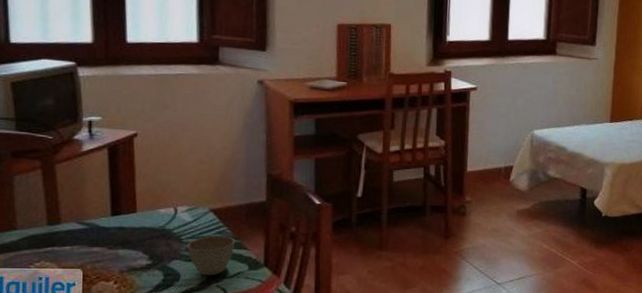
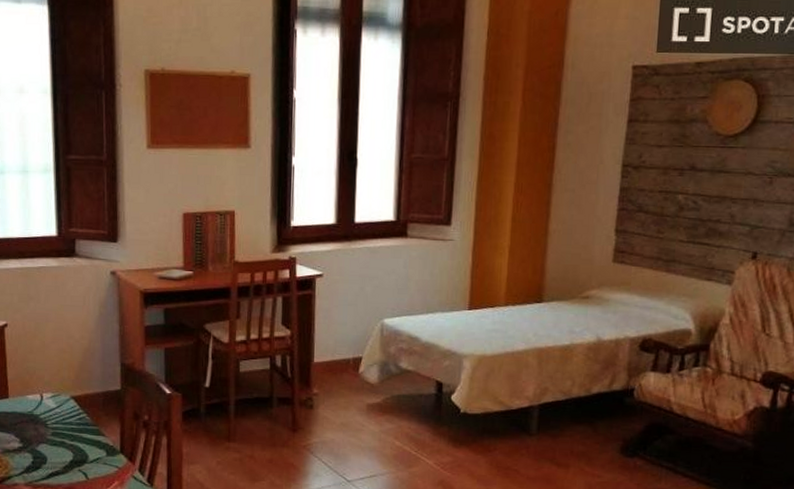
cup: present [187,236,236,276] -> none [52,422,94,460]

